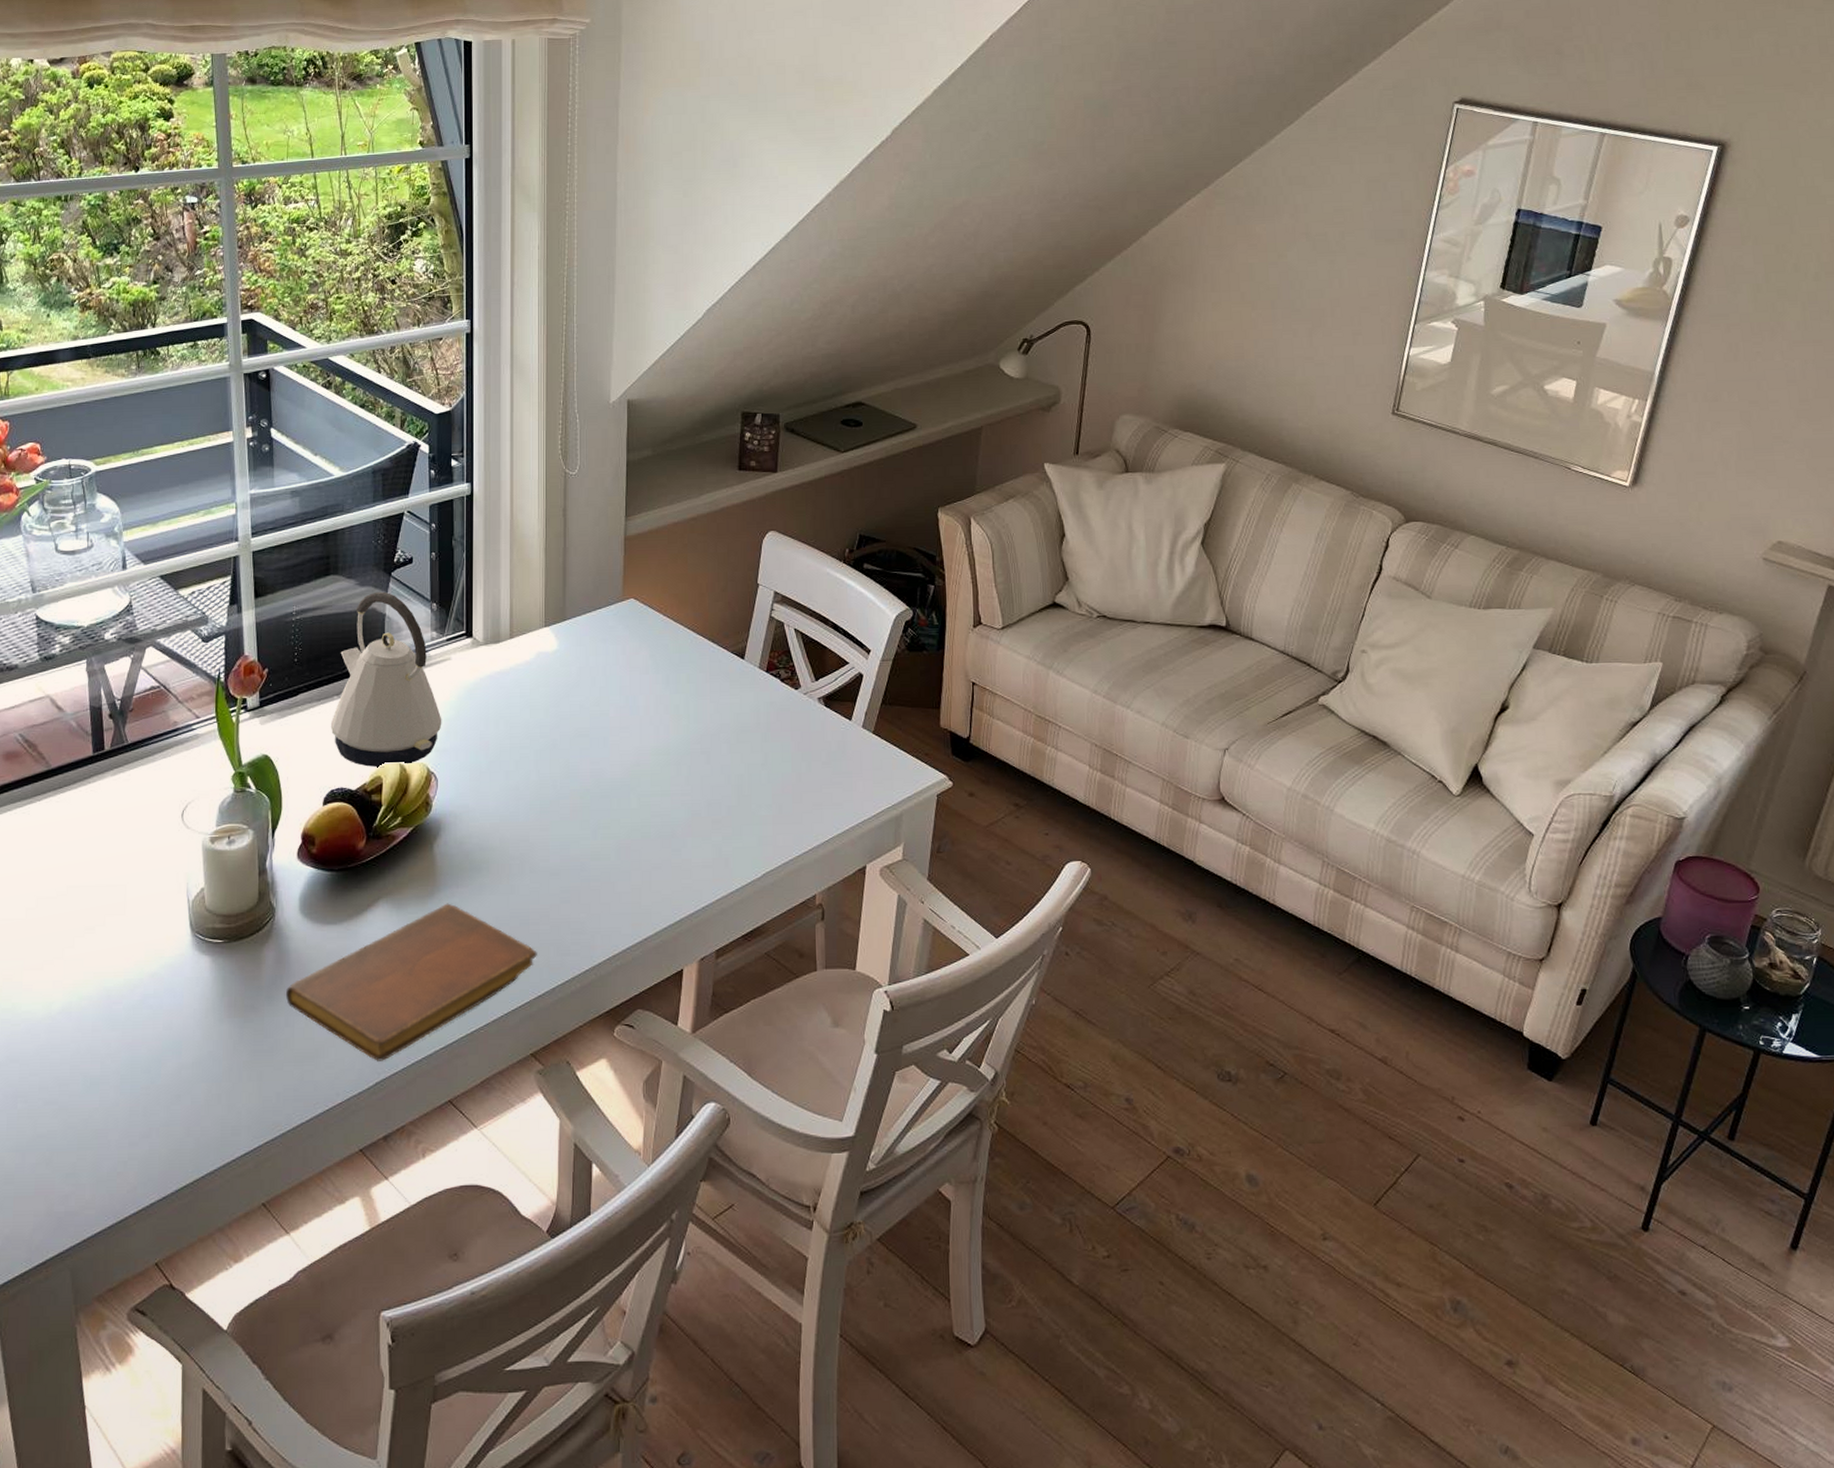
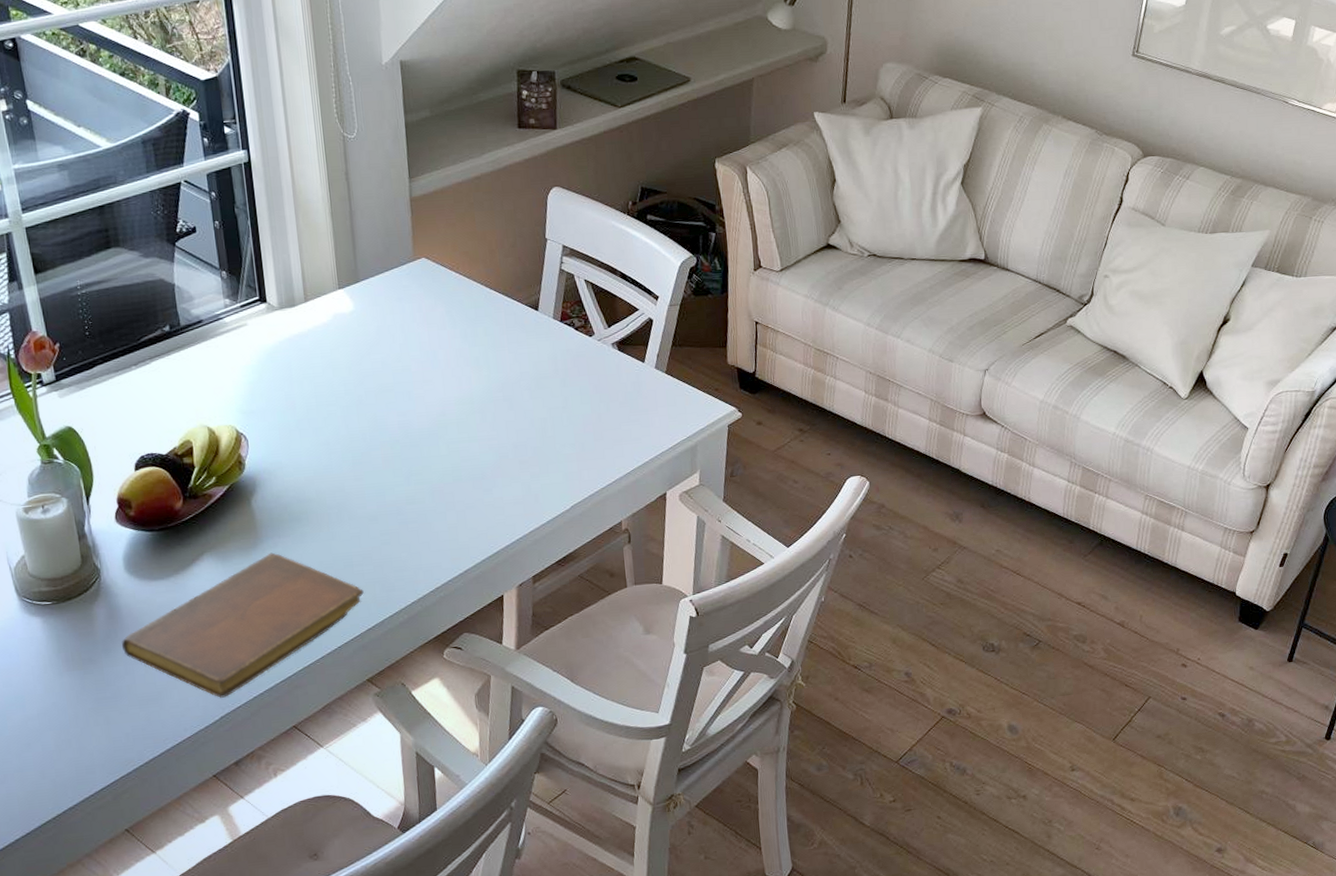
kettle: present [330,591,442,768] -> none [132,262,246,432]

